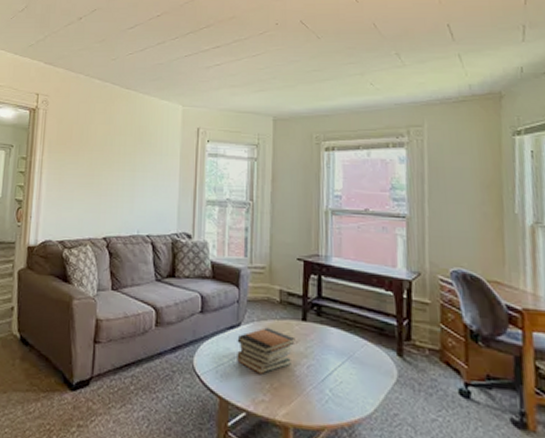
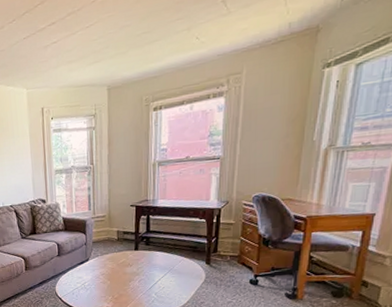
book stack: present [237,327,296,374] -> none [86,259,130,291]

